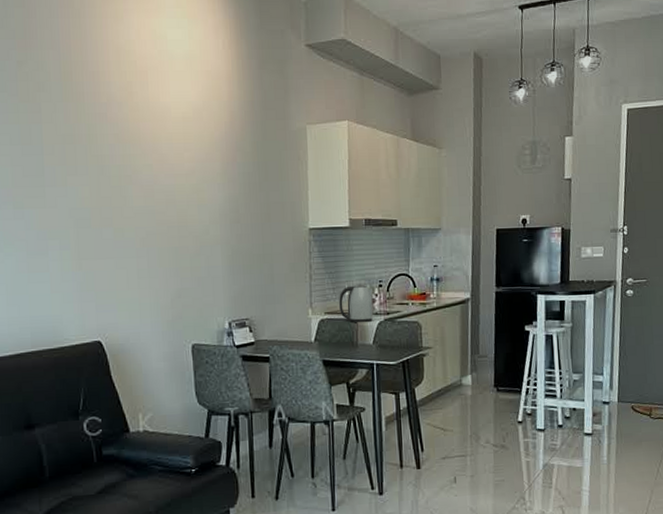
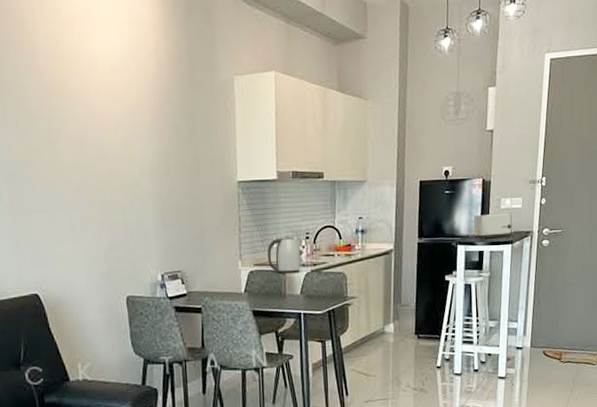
toaster: none [553,261,594,289] -> present [473,212,512,239]

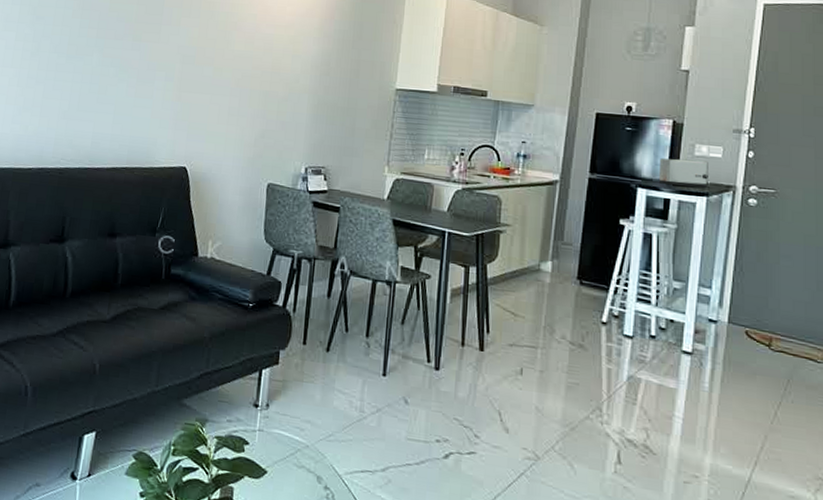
kettle: present [267,236,301,275] -> none [415,149,453,190]

